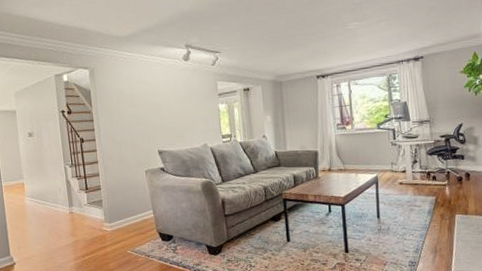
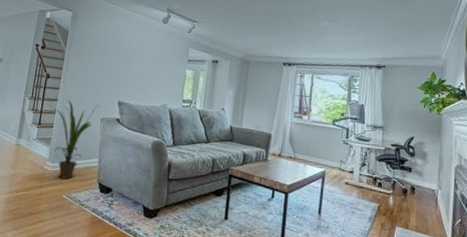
house plant: none [97,158,141,236] -> present [54,99,100,180]

